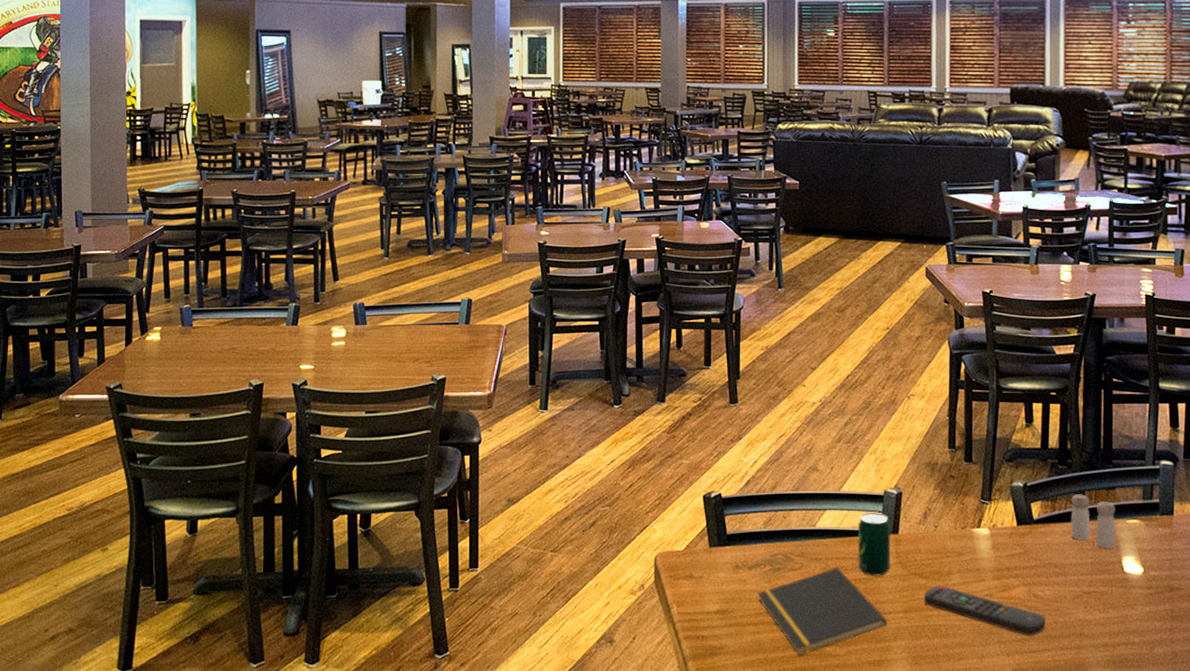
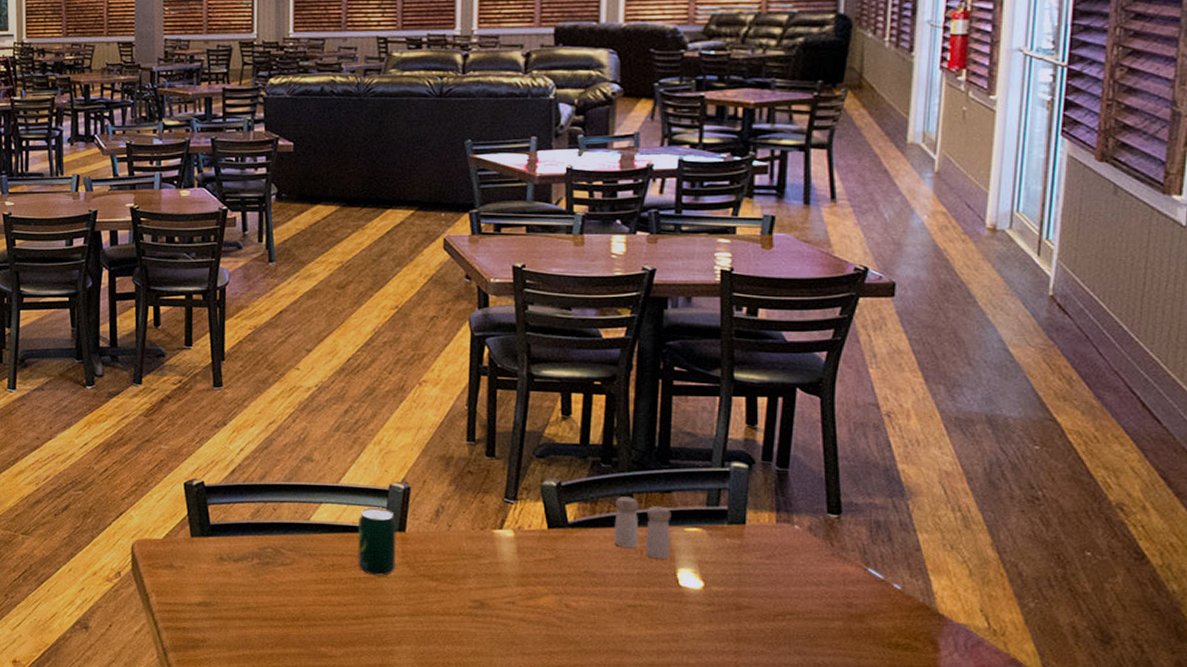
notepad: present [757,567,887,656] -> none [244,563,391,655]
remote control: present [923,585,1046,636] -> none [433,589,579,649]

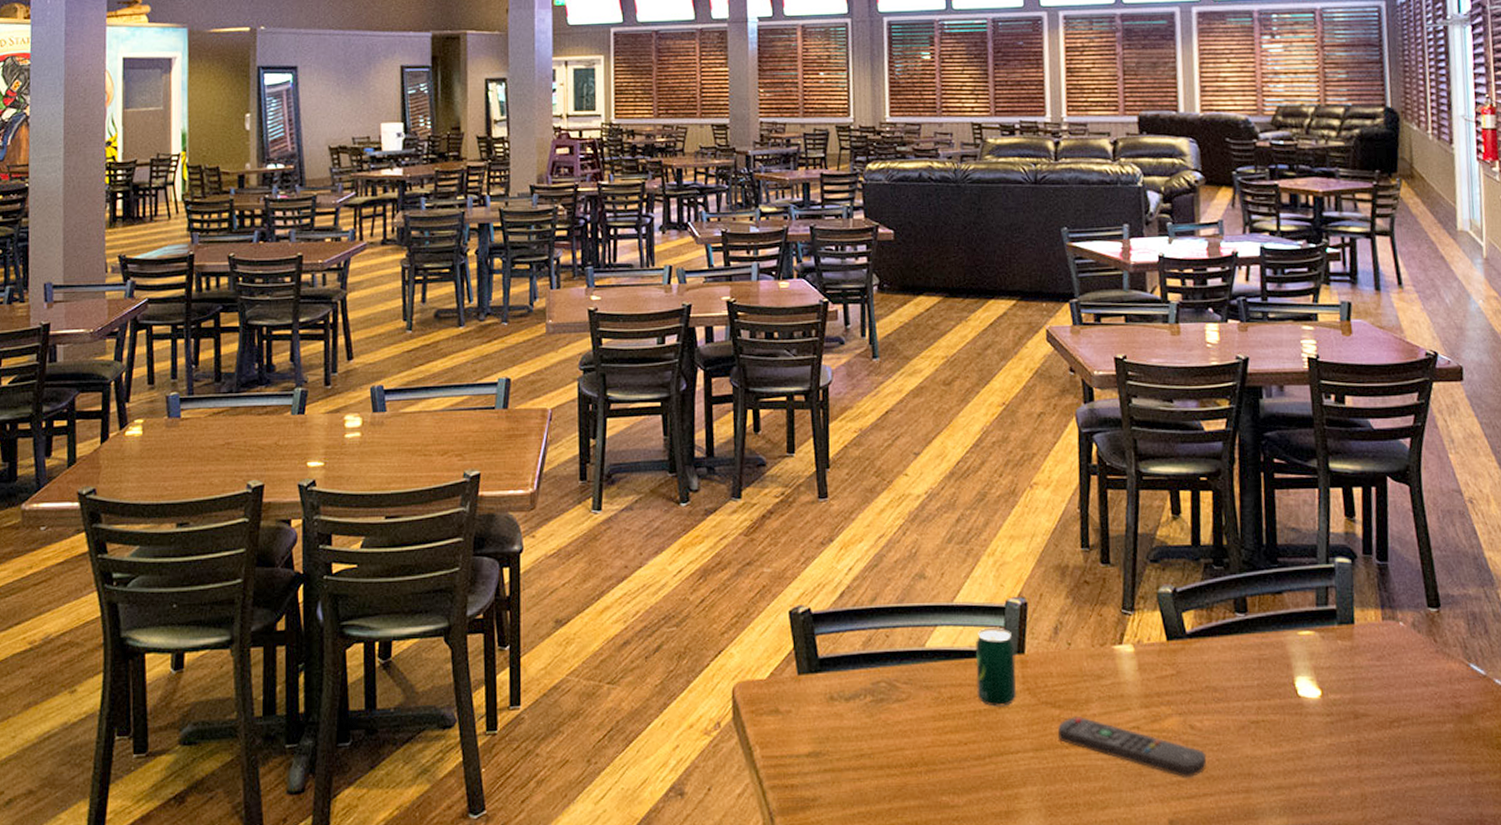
remote control: none [433,589,579,649] -> present [1057,717,1206,777]
salt and pepper shaker: present [613,497,672,559] -> none [1230,600,1287,668]

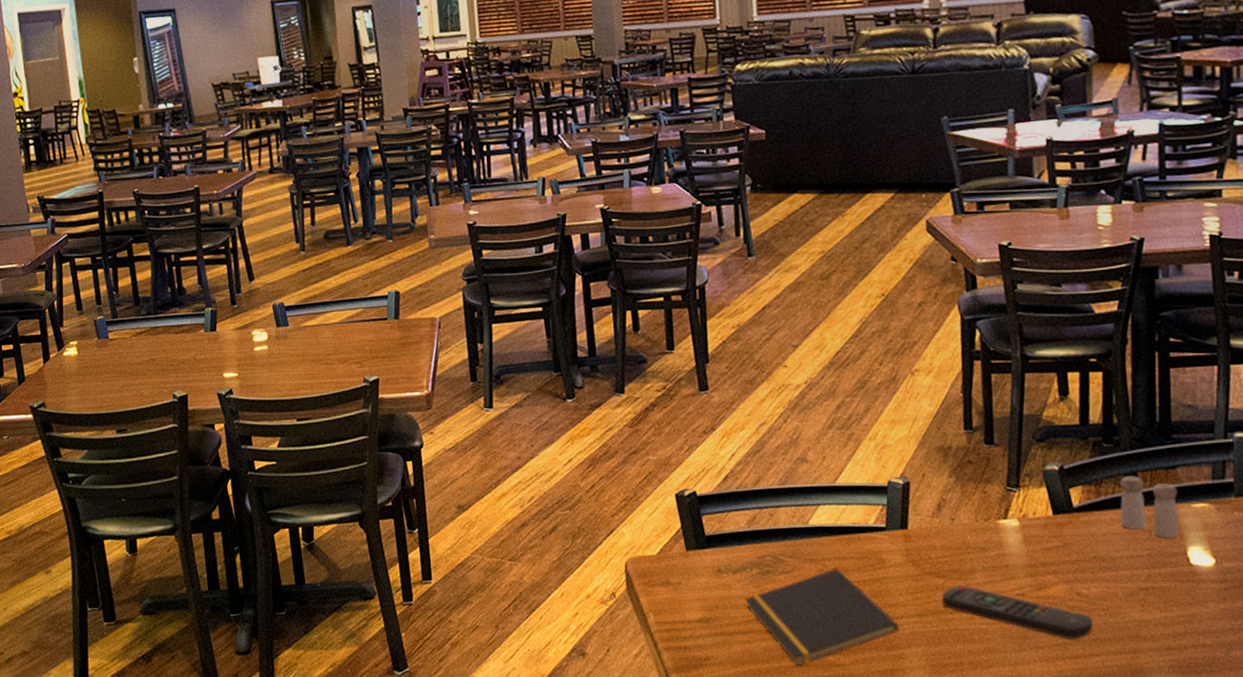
notepad: none [857,696,1015,808] -> present [745,568,899,666]
beverage can: present [976,627,1017,707] -> none [858,505,900,577]
salt and pepper shaker: none [1230,600,1287,668] -> present [1120,476,1180,538]

